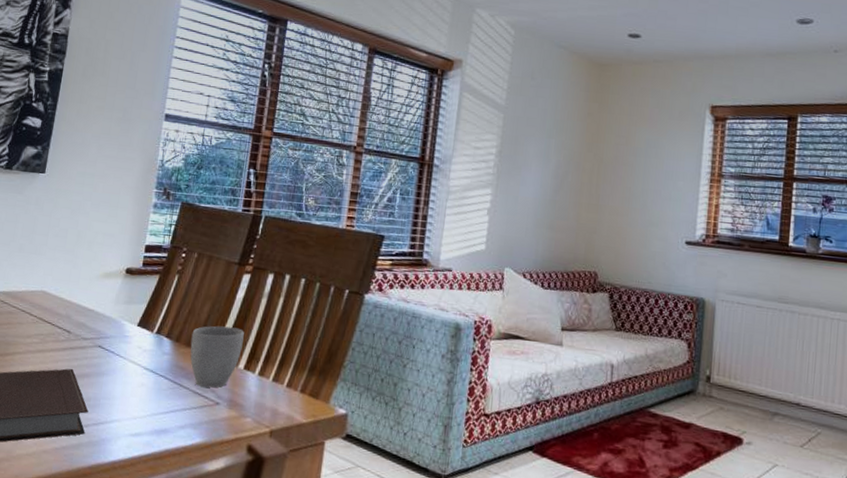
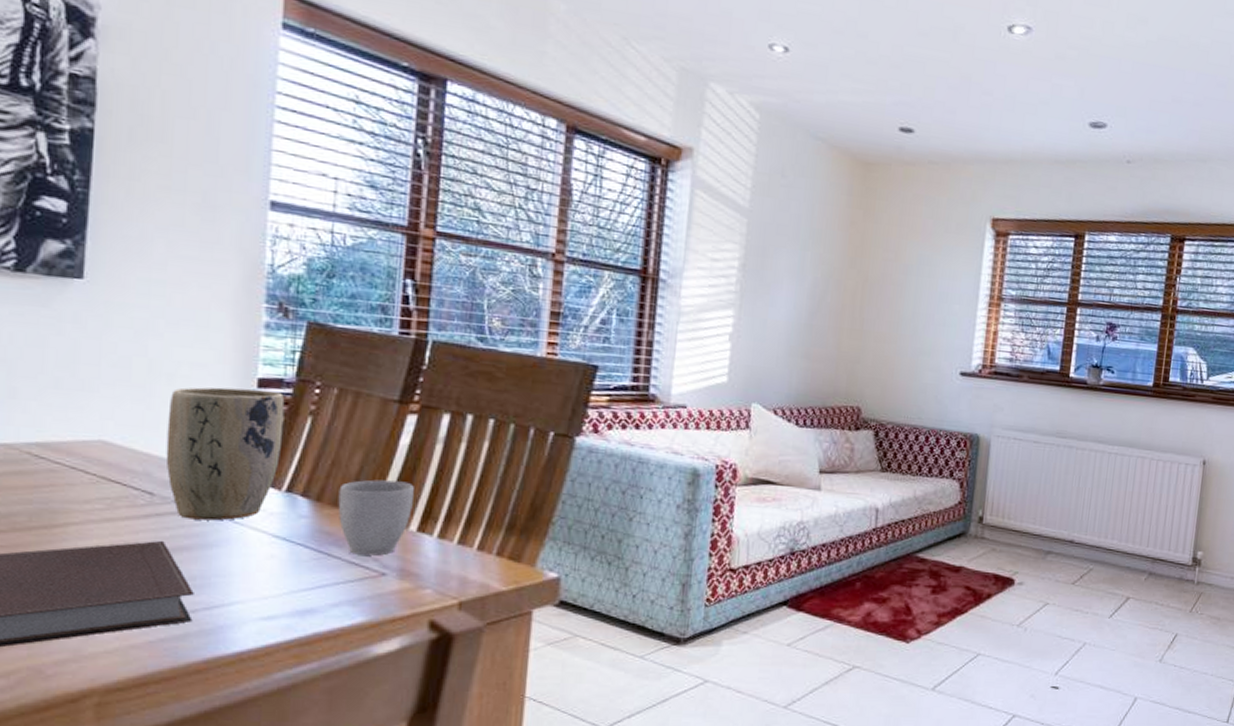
plant pot: none [80,251,162,355] -> present [165,387,285,521]

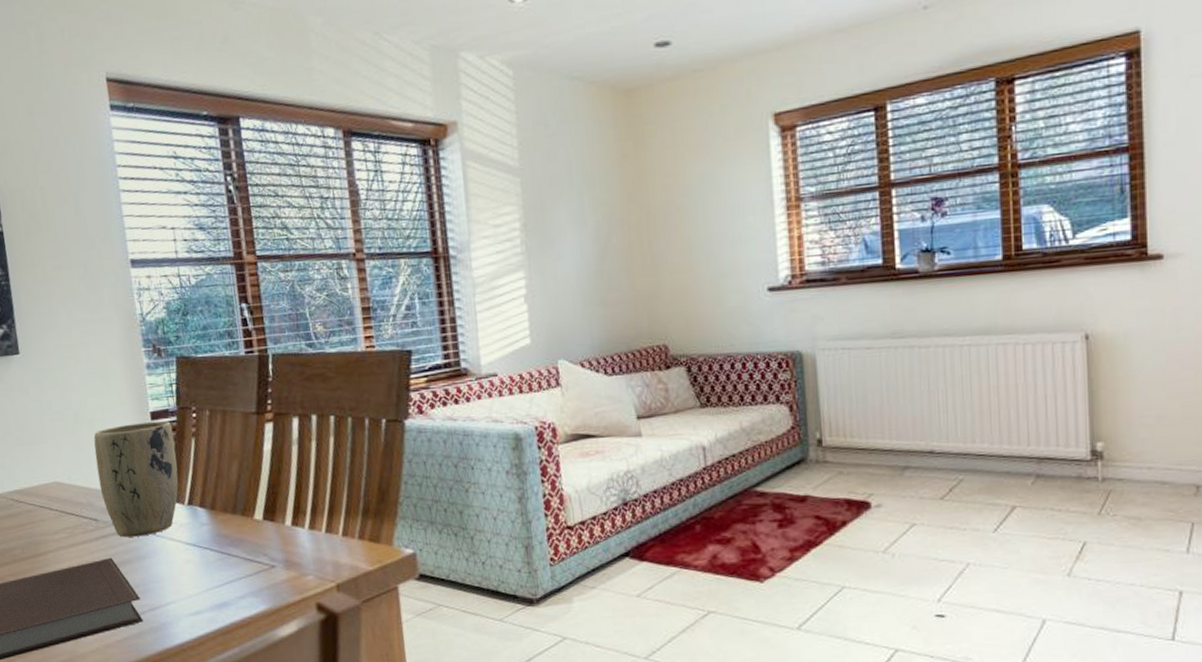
mug: present [338,479,414,556] -> none [226,483,285,552]

